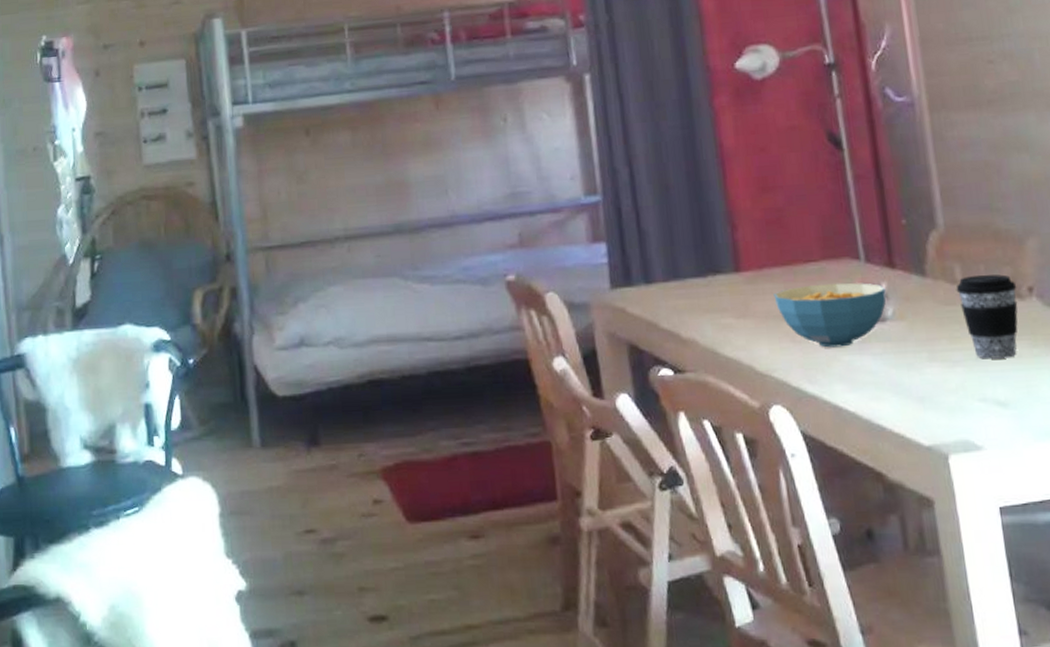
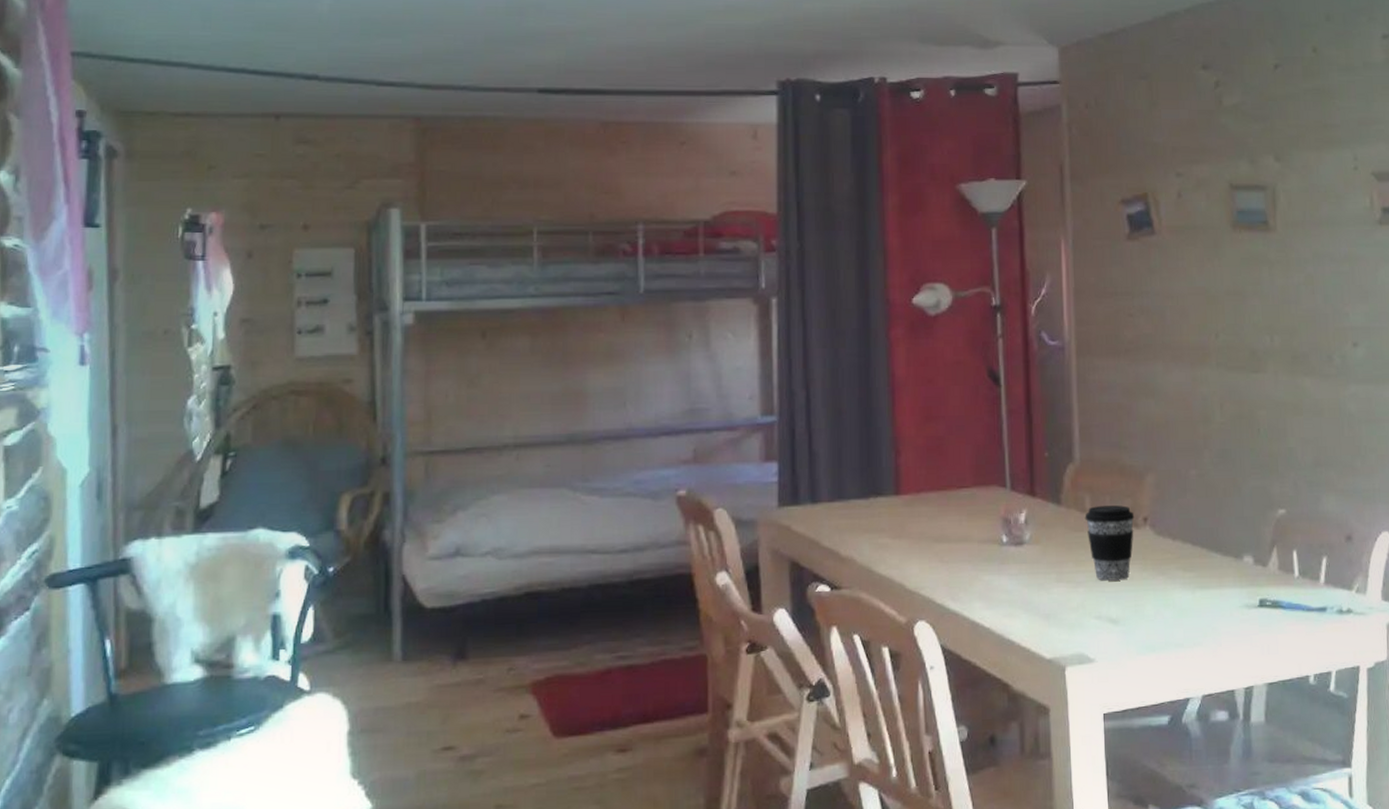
cereal bowl: present [773,282,887,348] -> none [928,508,1026,568]

